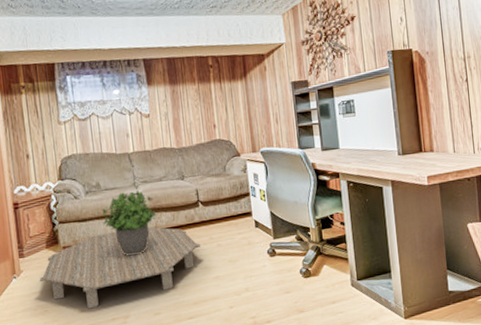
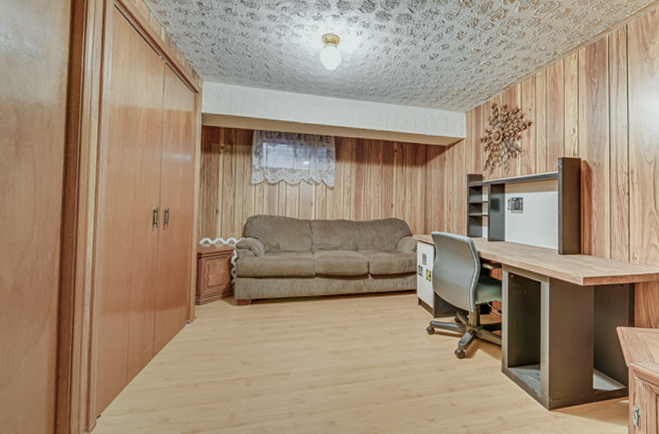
coffee table: present [40,227,200,309] -> none [211,291,365,362]
potted plant: present [102,191,157,256] -> none [277,256,328,316]

